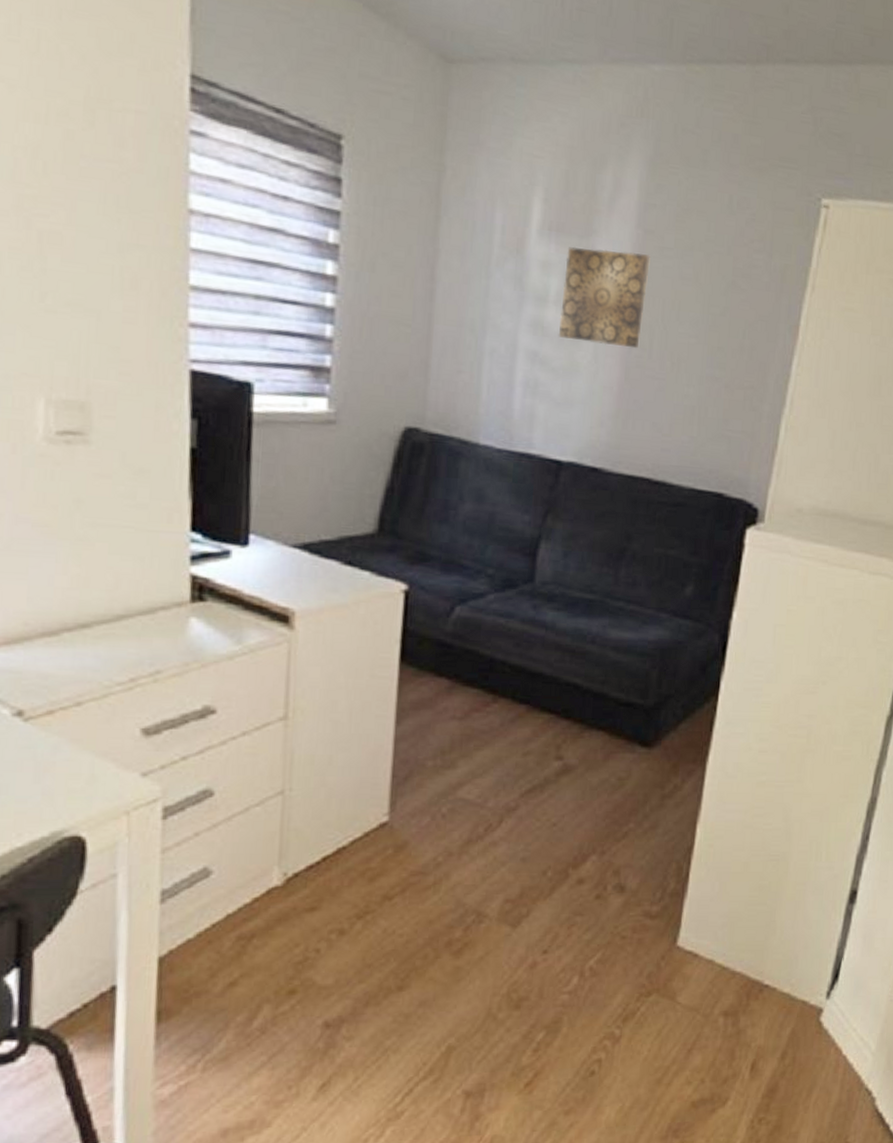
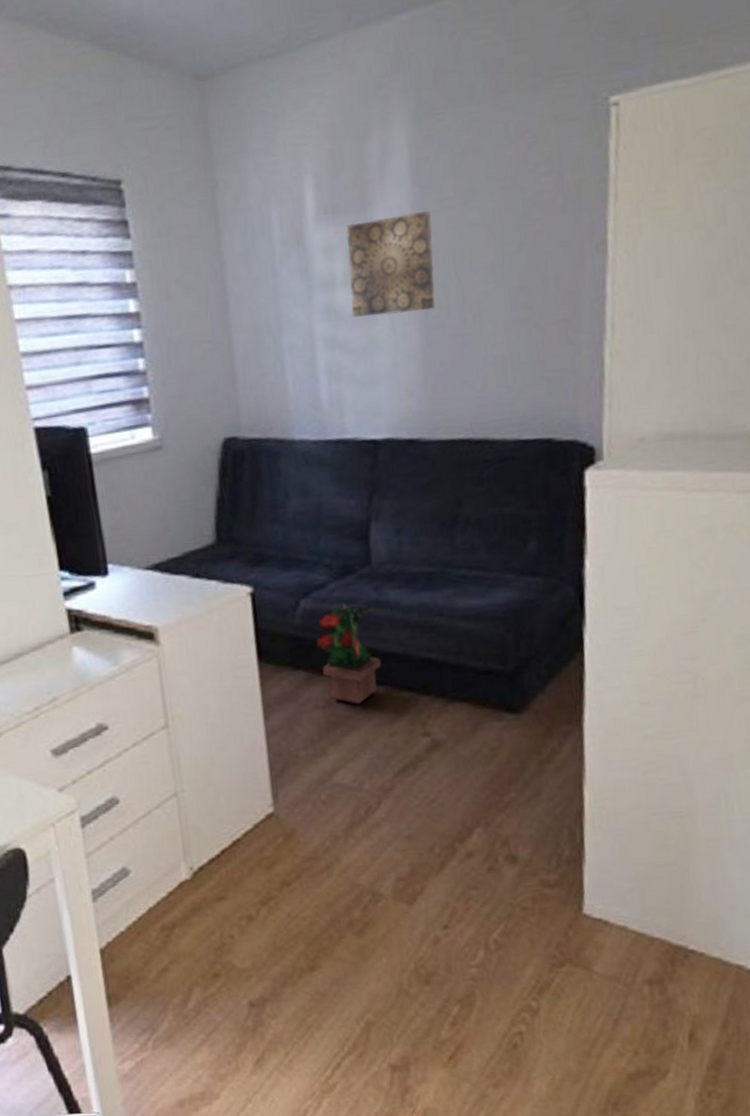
potted plant: none [464,615,528,721] -> present [316,602,382,705]

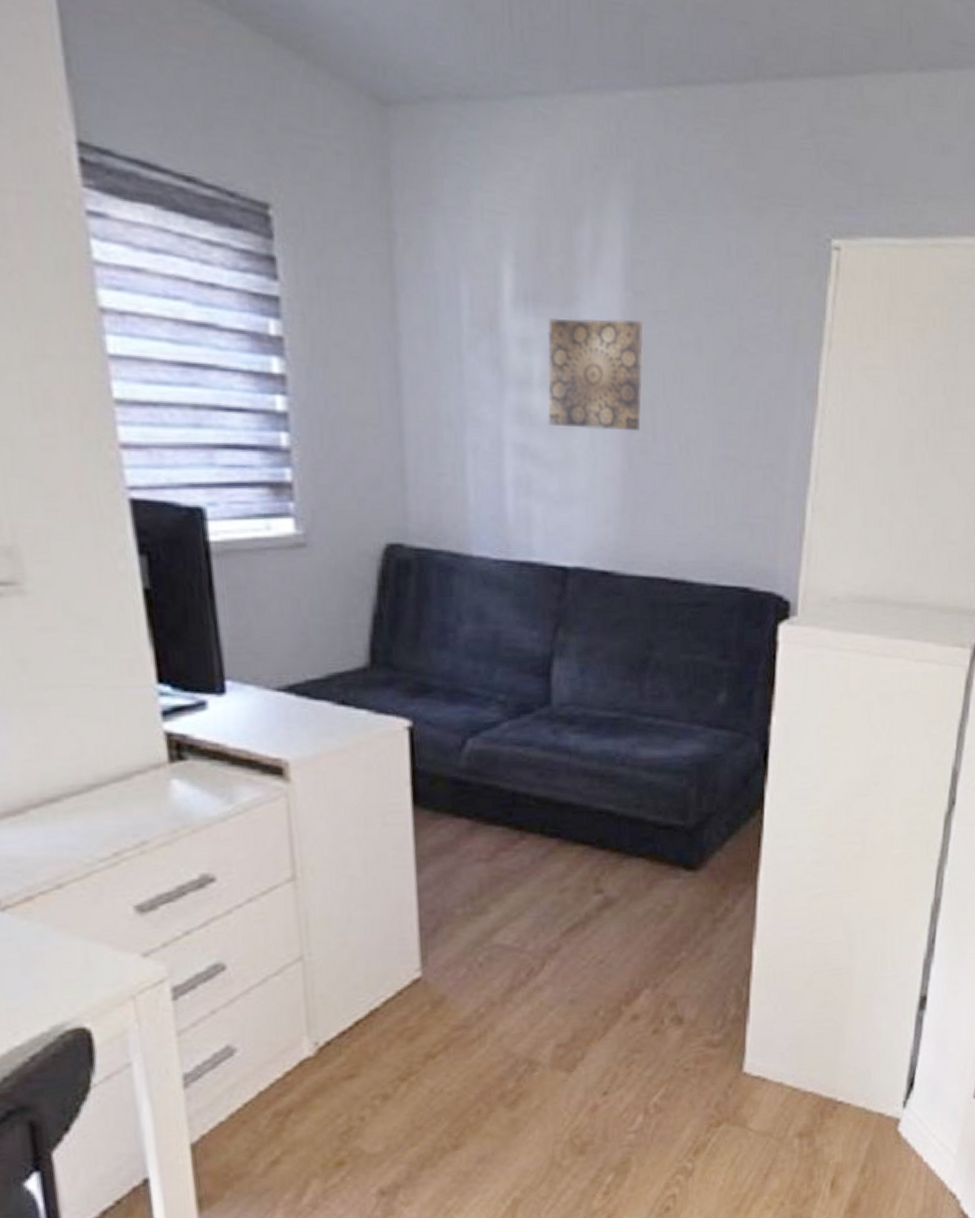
potted plant: present [316,602,382,705] -> none [483,744,556,859]

